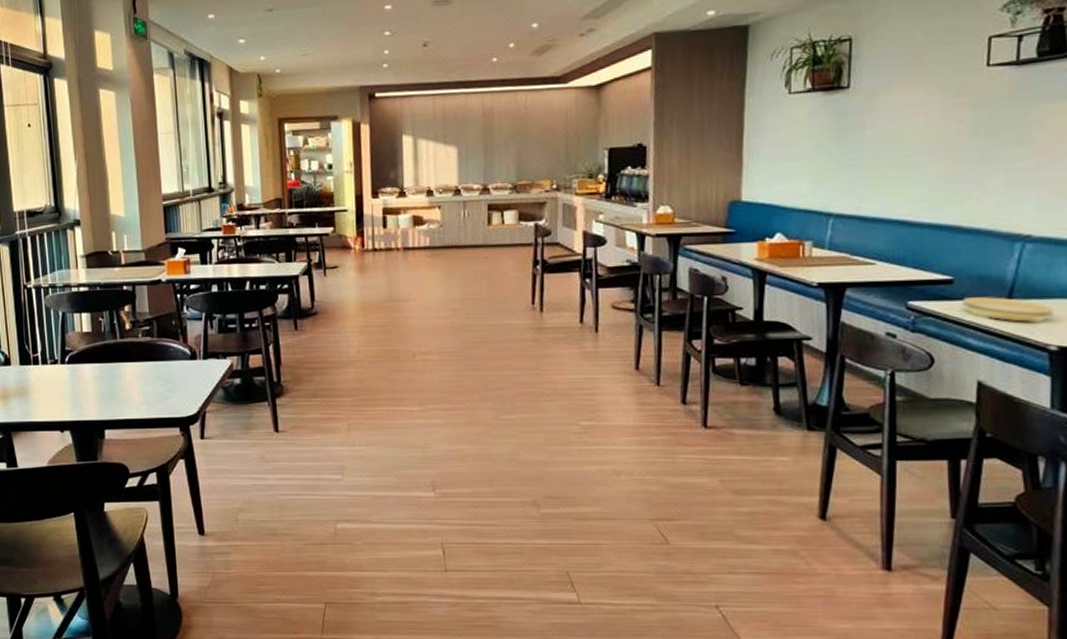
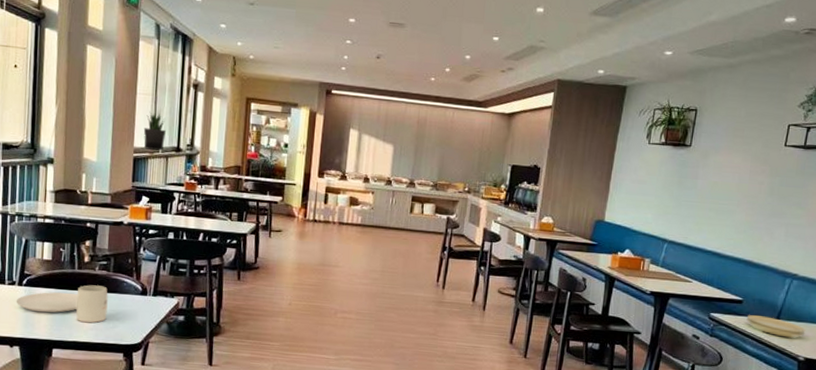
plate: none [60,365,124,391] -> present [16,292,78,313]
mug: none [122,354,157,398] -> present [75,285,108,323]
planter: none [170,152,195,195] -> present [143,111,166,151]

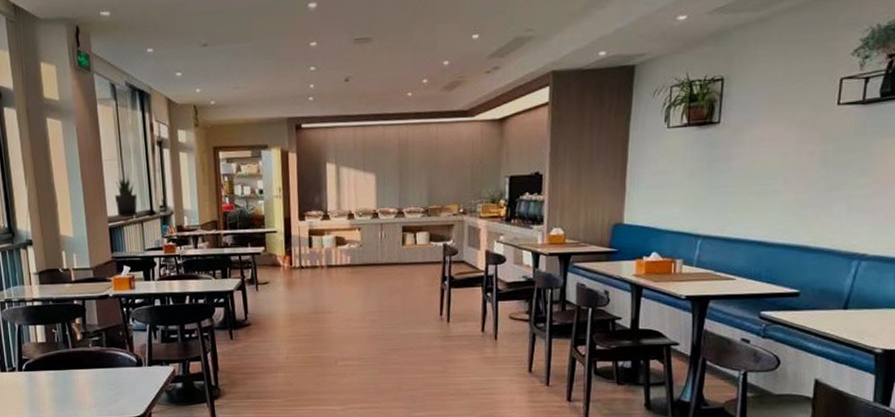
plate: present [16,292,78,313] -> none [18,372,77,395]
mug: present [75,285,108,323] -> none [74,362,107,401]
plate: present [746,315,806,338] -> none [806,307,881,329]

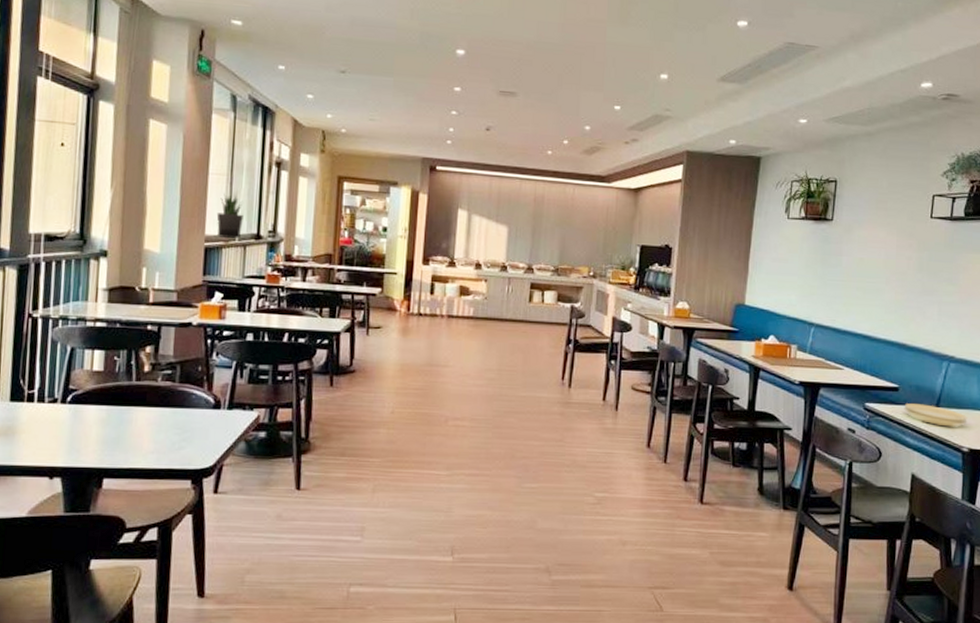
plate: none [806,307,881,329] -> present [904,403,967,427]

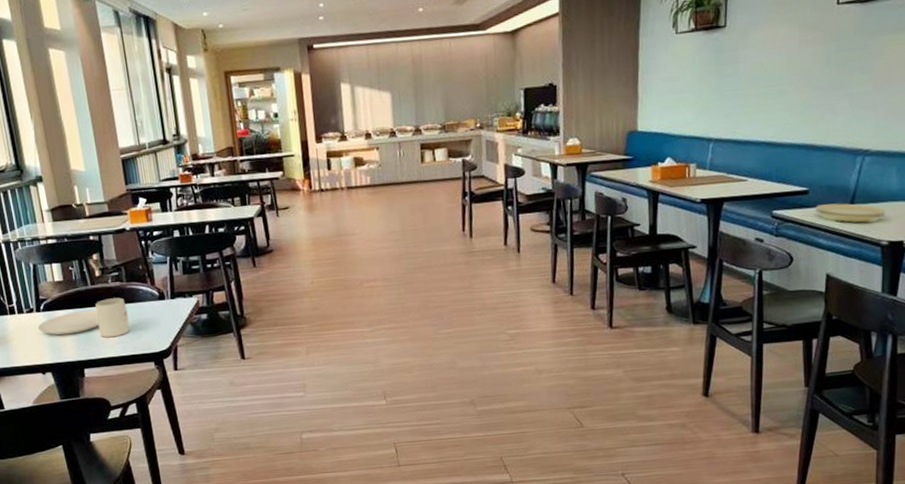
plate: none [57,409,135,435] -> present [37,310,99,336]
mug: none [132,399,173,445] -> present [95,297,130,338]
planter: present [216,194,243,238] -> none [125,107,150,148]

